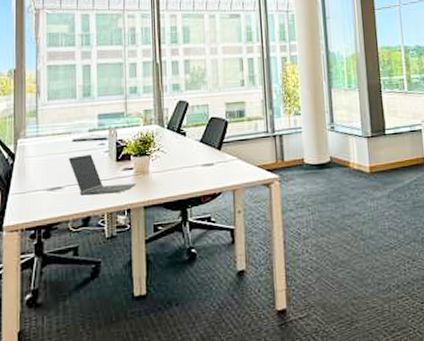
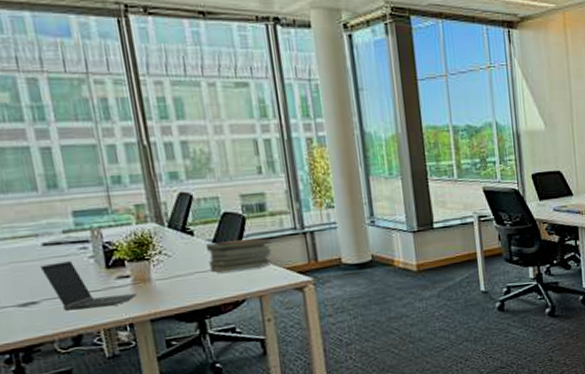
book stack: none [194,139,248,168] -> present [205,237,274,273]

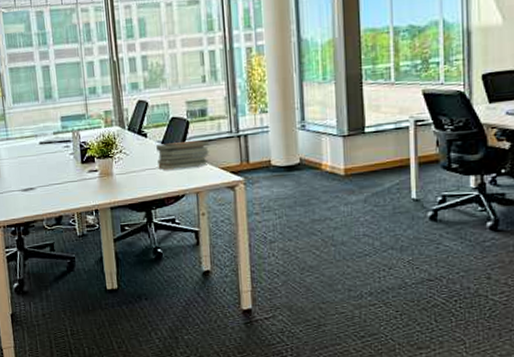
laptop computer: present [39,261,137,311] -> none [37,157,102,196]

